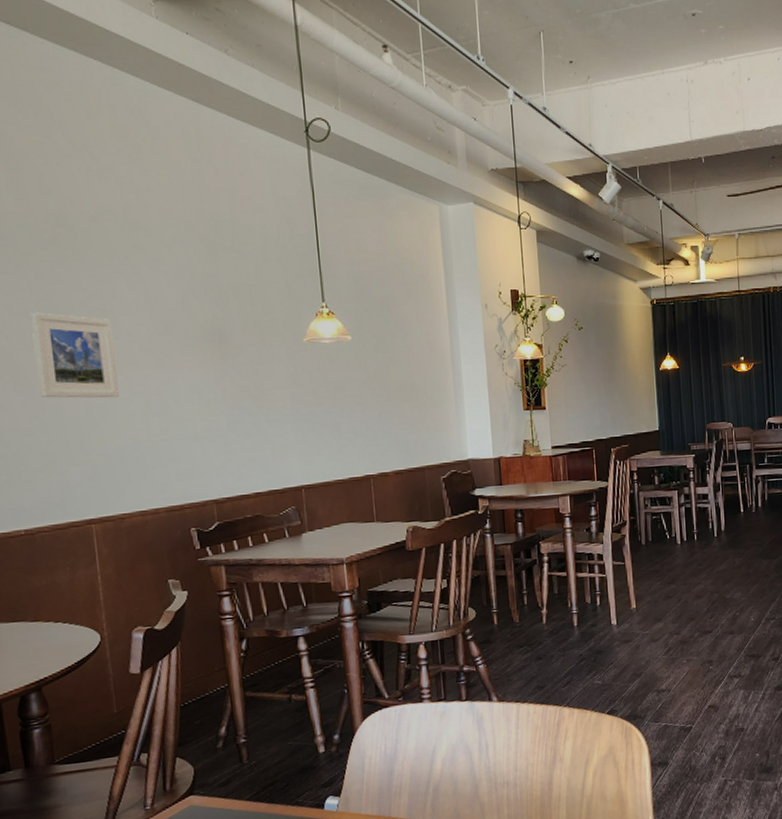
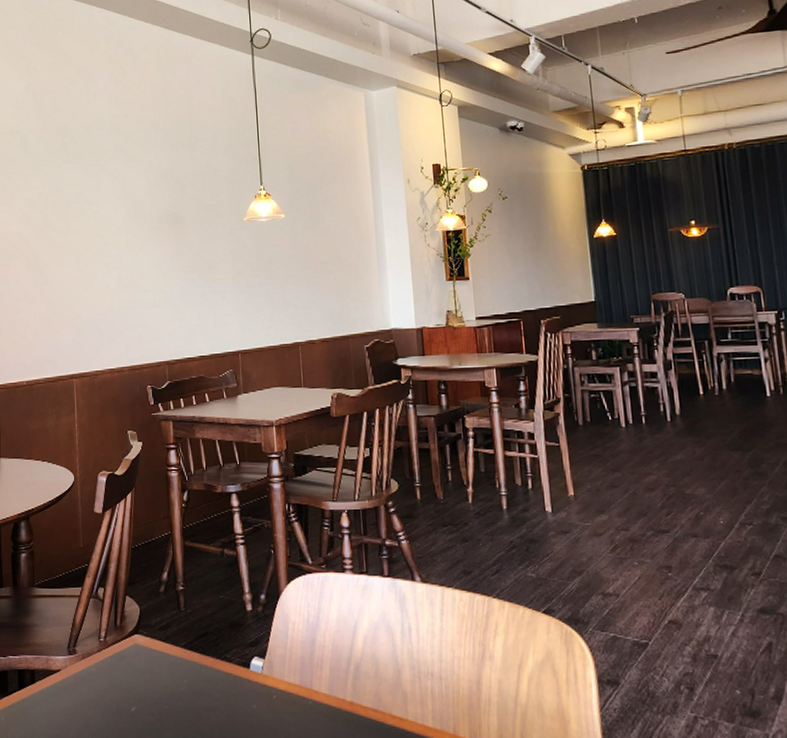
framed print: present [30,312,119,398] -> none [41,205,99,273]

